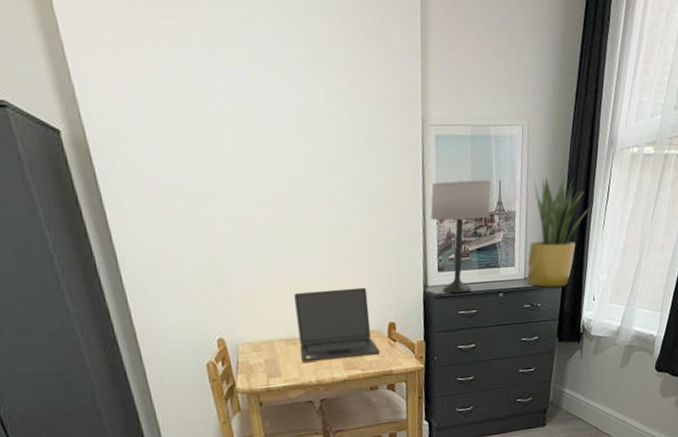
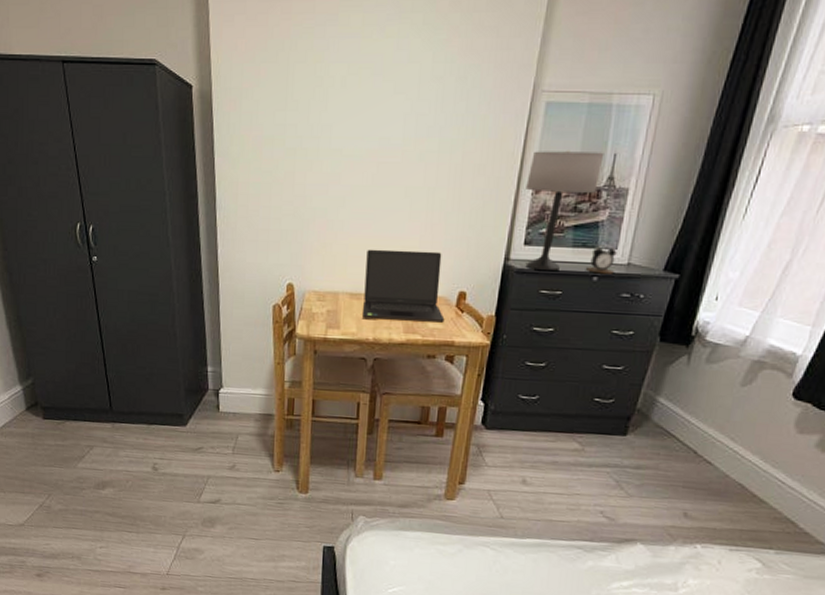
alarm clock: none [493,263,516,290] -> present [586,244,617,274]
planter: present [526,174,591,288] -> none [630,151,731,279]

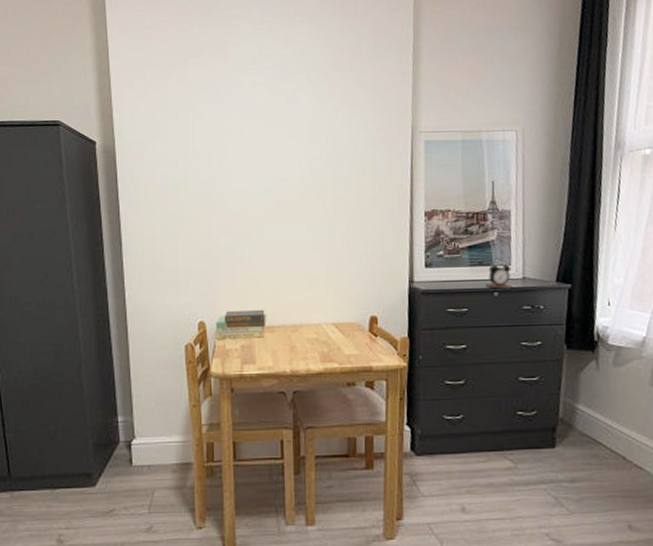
books: none [301,275,355,304] -> present [214,309,267,339]
laptop: present [361,249,445,323] -> none [276,279,360,352]
table lamp: present [525,150,604,272] -> none [418,180,484,291]

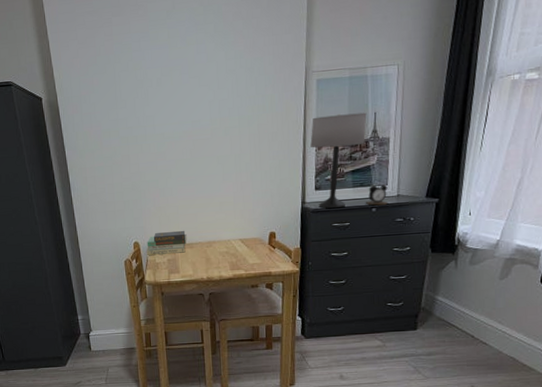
table lamp: none [418,180,484,291] -> present [310,112,367,209]

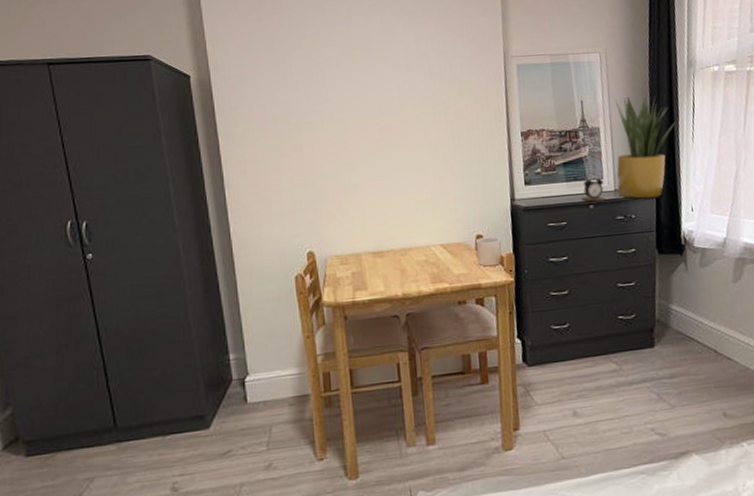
books: present [146,230,187,255] -> none [323,235,376,268]
mug: none [268,233,291,259] -> present [475,236,502,267]
table lamp: present [310,112,367,209] -> none [515,100,575,206]
planter: none [399,103,467,204] -> present [616,92,677,199]

